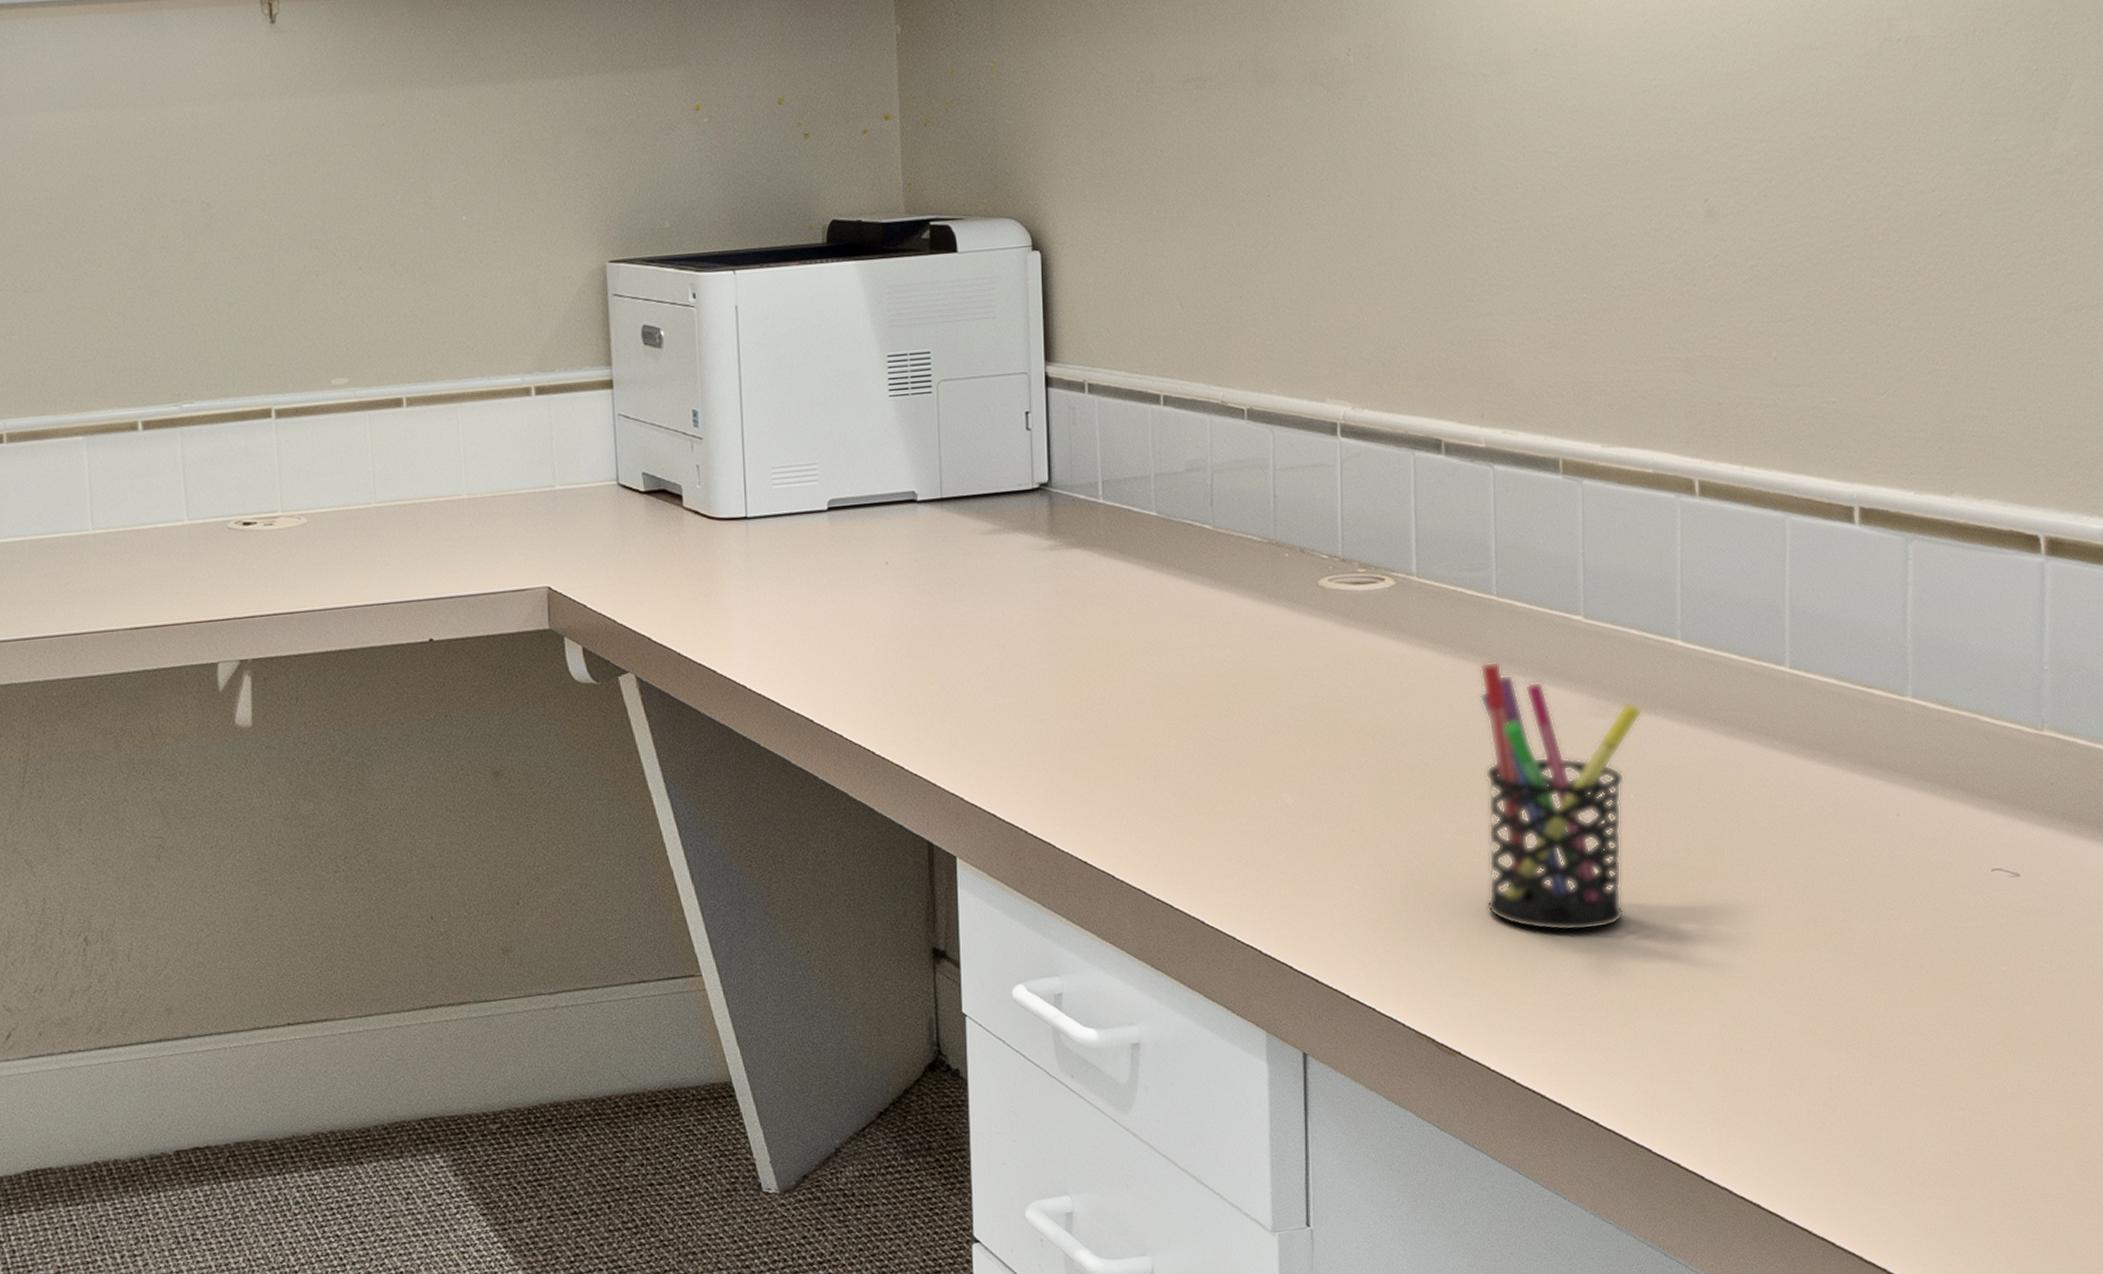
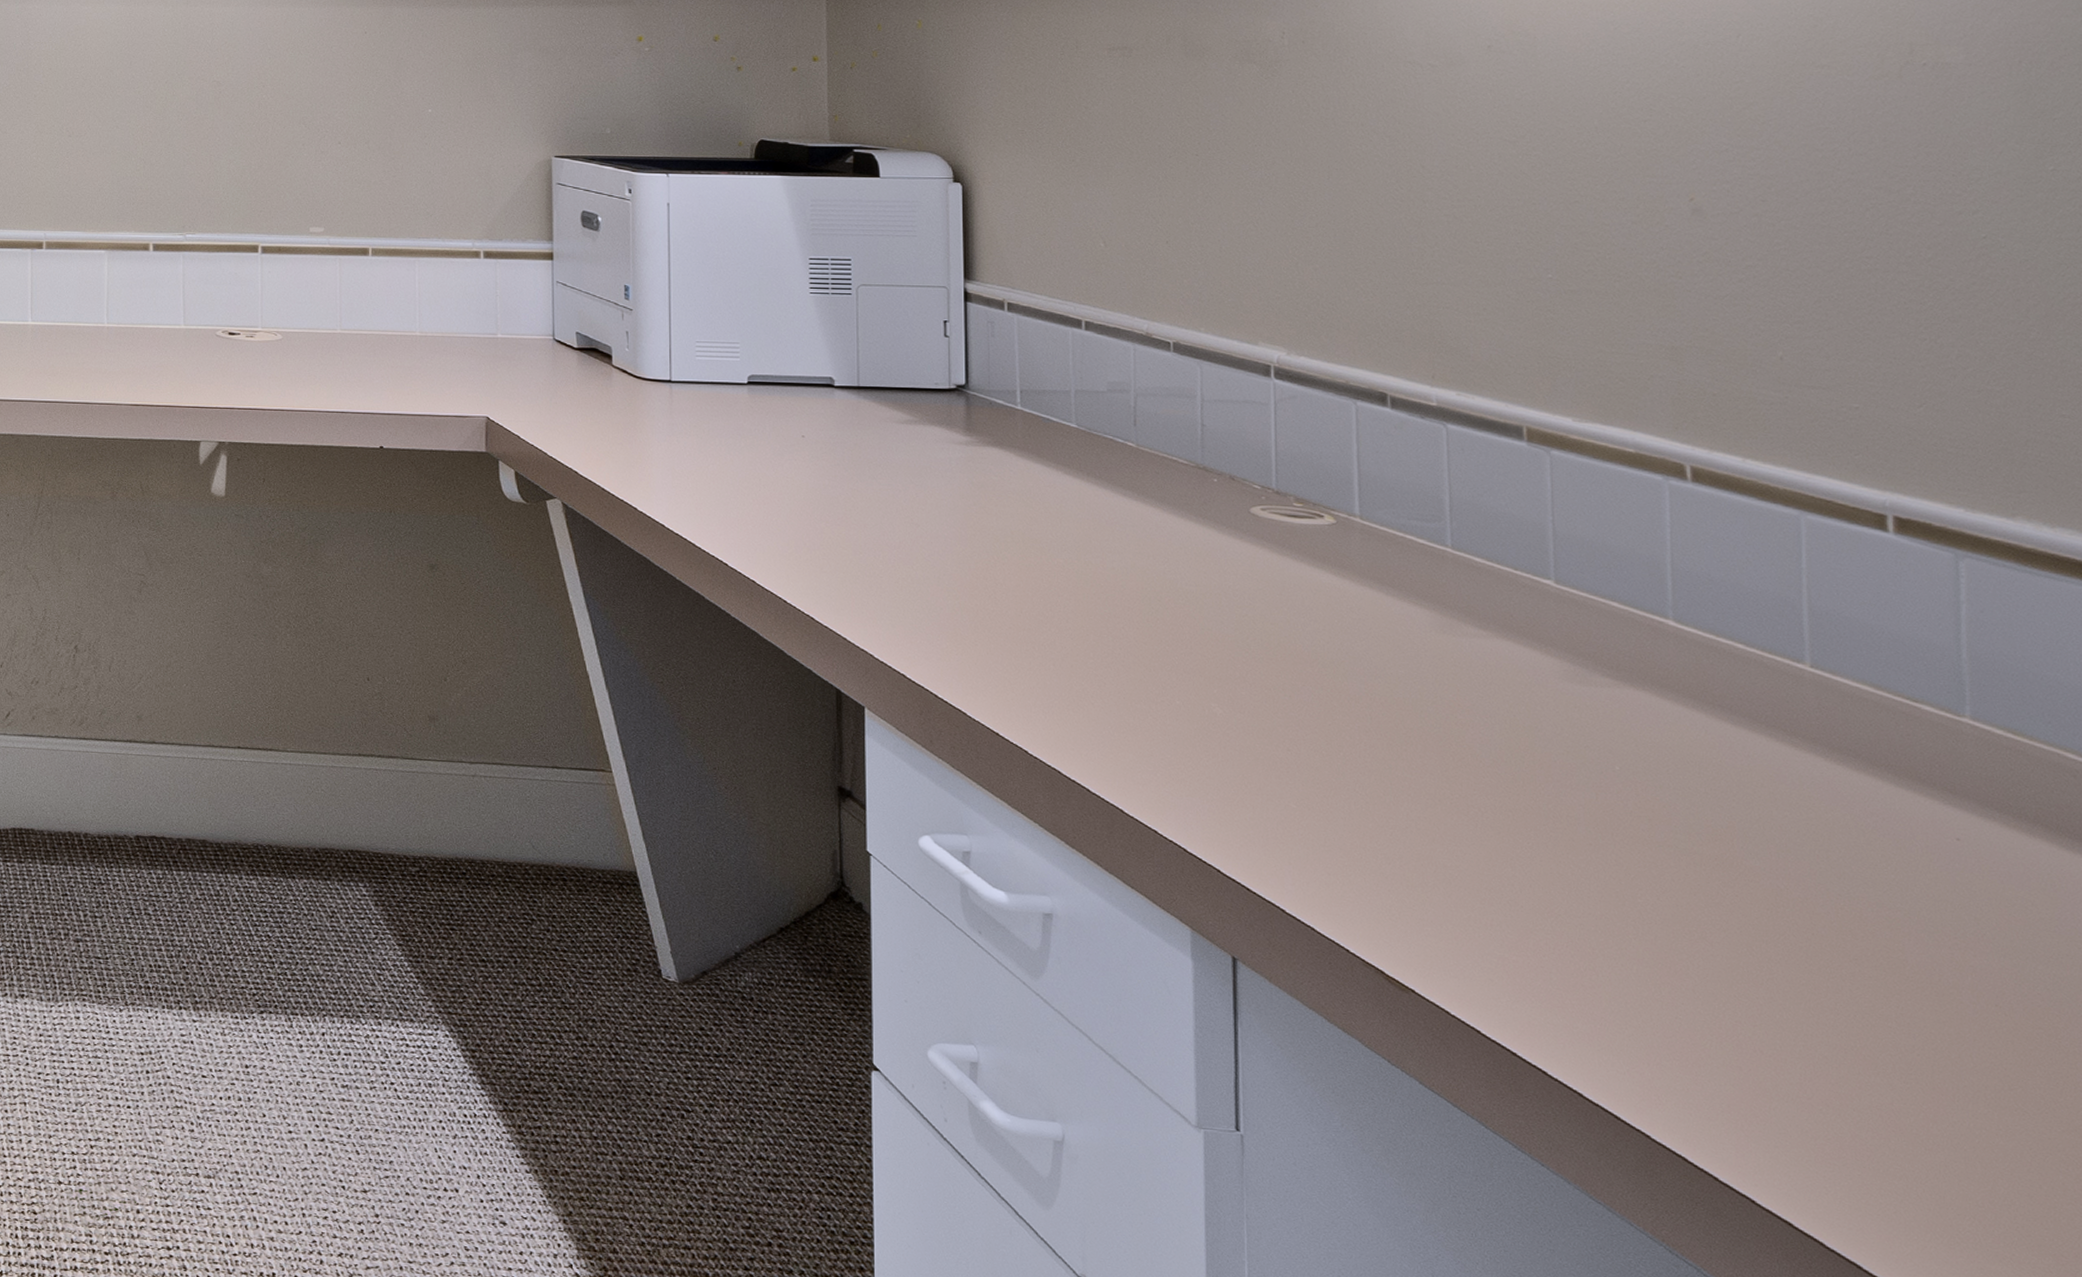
pen holder: present [1479,661,1643,932] -> none [1433,610,1628,896]

